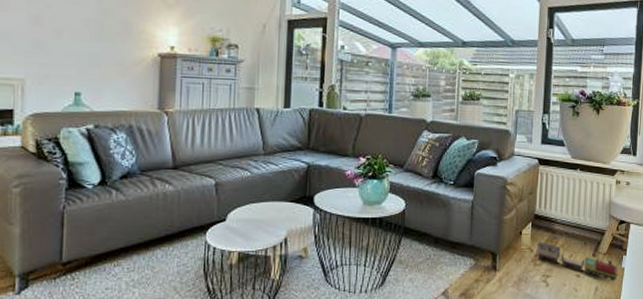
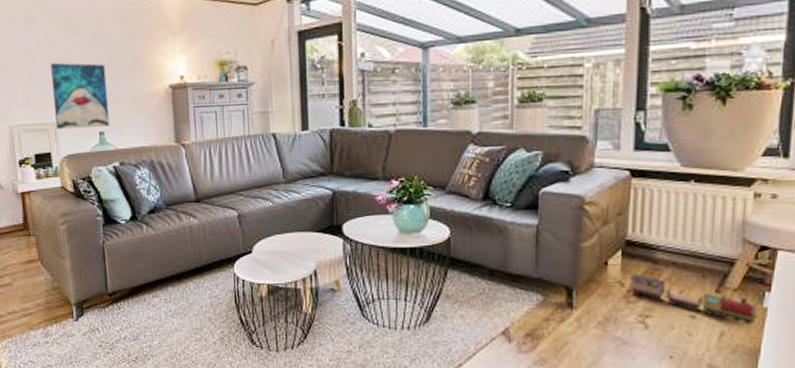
wall art: none [24,17,91,88] -> present [50,62,109,130]

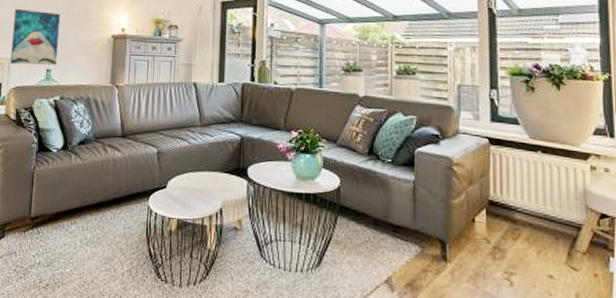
toy train: present [630,273,758,325] -> none [495,231,607,288]

